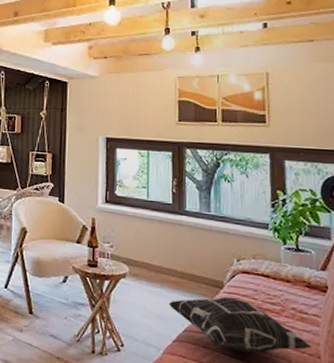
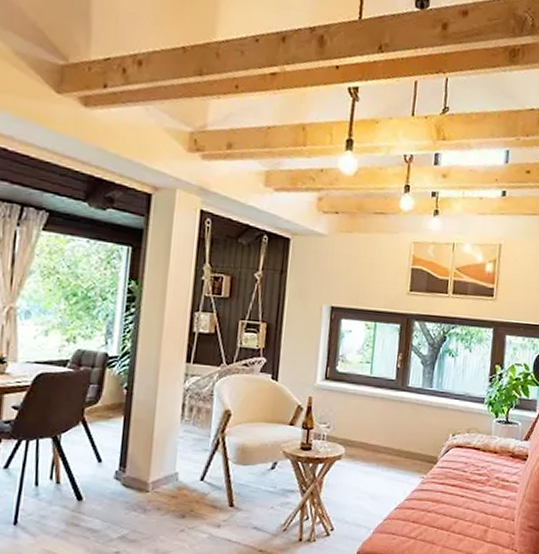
decorative pillow: present [168,296,312,353] -> none [382,471,509,523]

